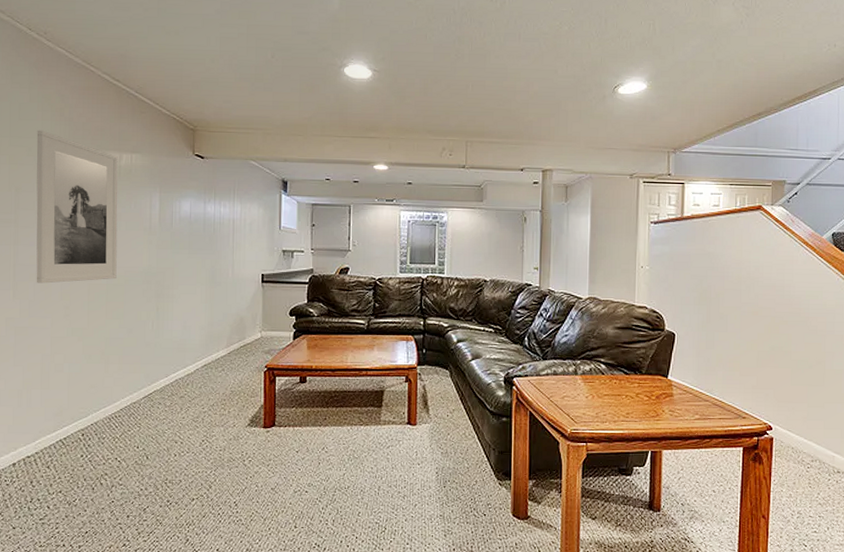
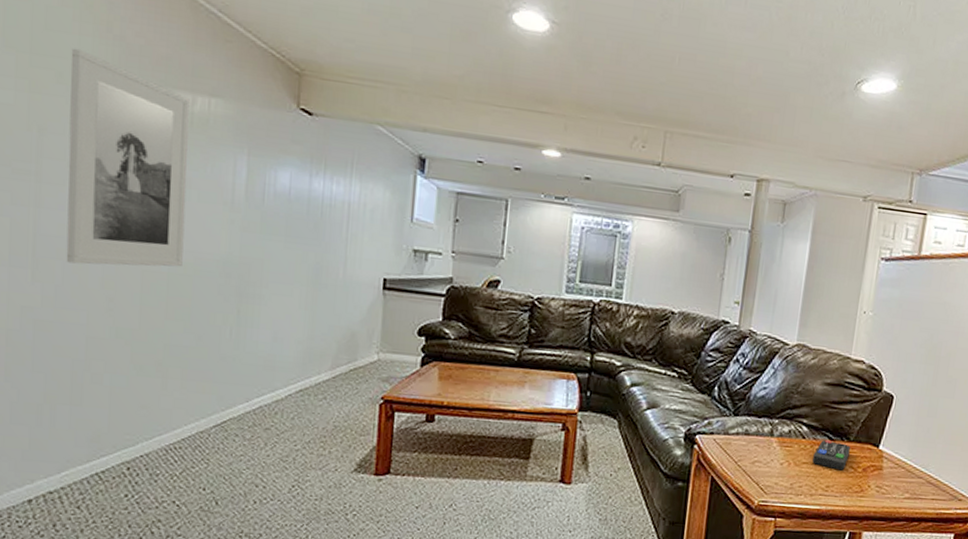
remote control: none [612,374,643,399] -> present [812,439,850,471]

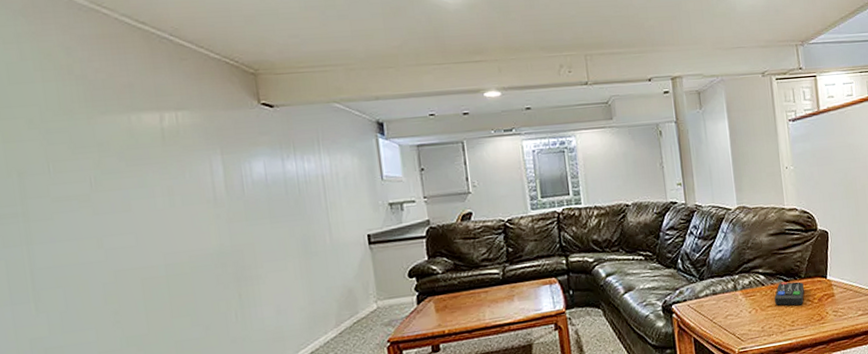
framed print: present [66,48,190,267] -> none [37,94,179,289]

